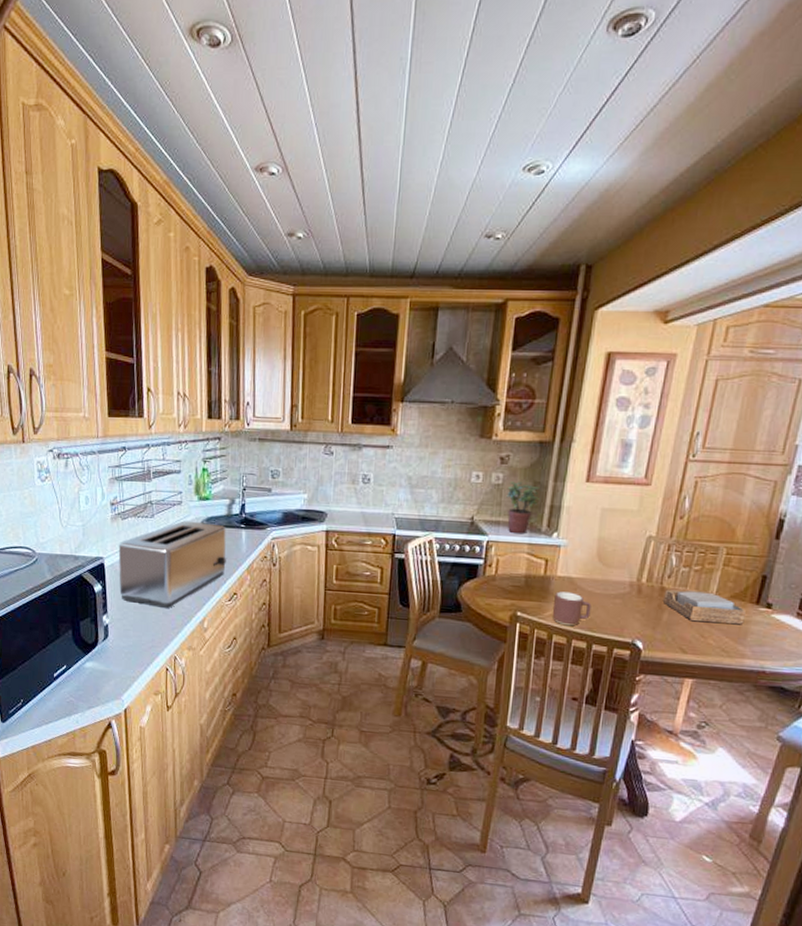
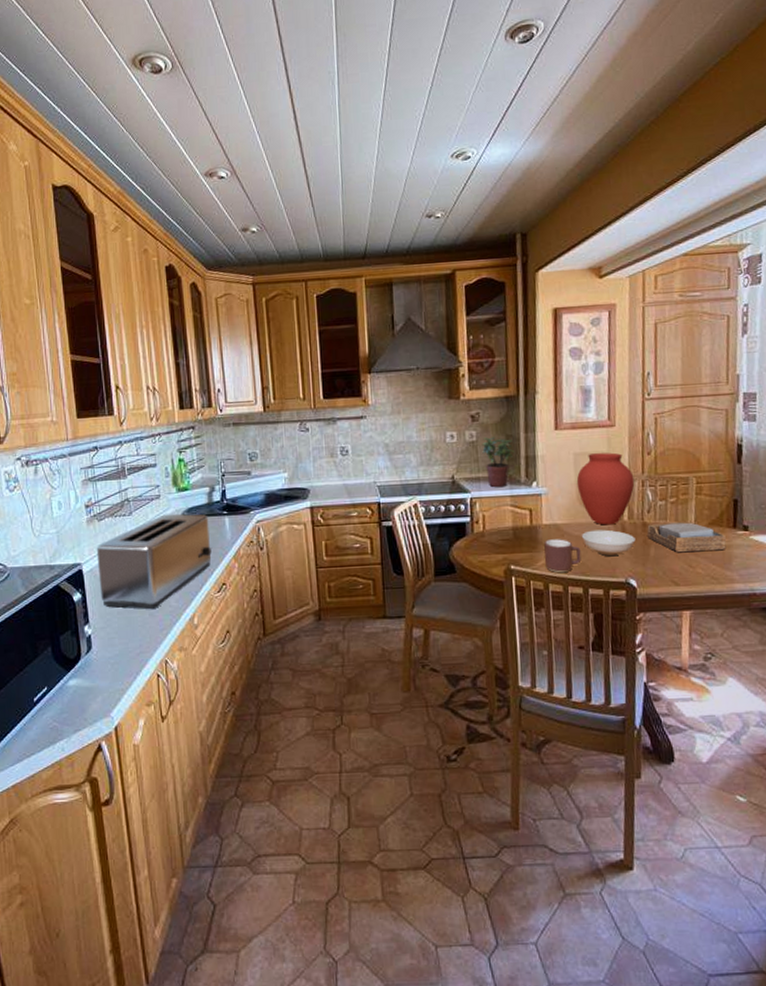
bowl: none [594,588,650,617] -> present [581,529,636,557]
vase: none [598,511,661,585] -> present [576,452,635,525]

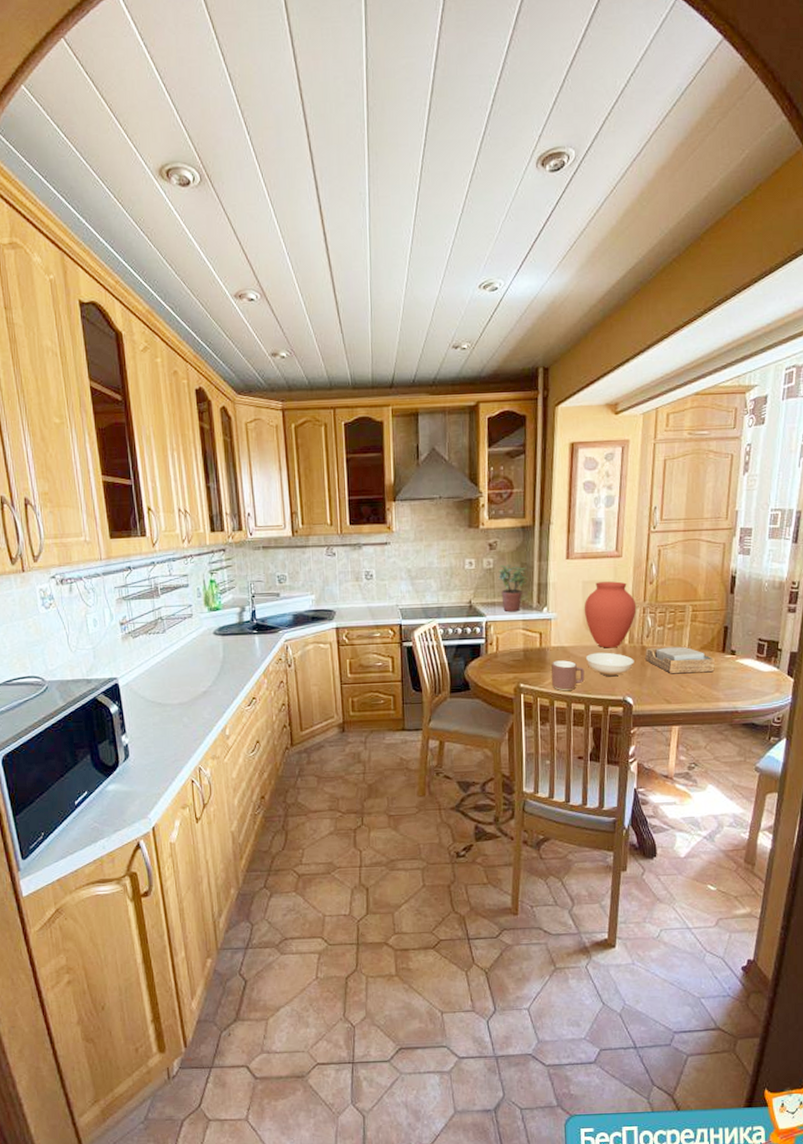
toaster: present [96,514,212,609] -> none [131,632,242,721]

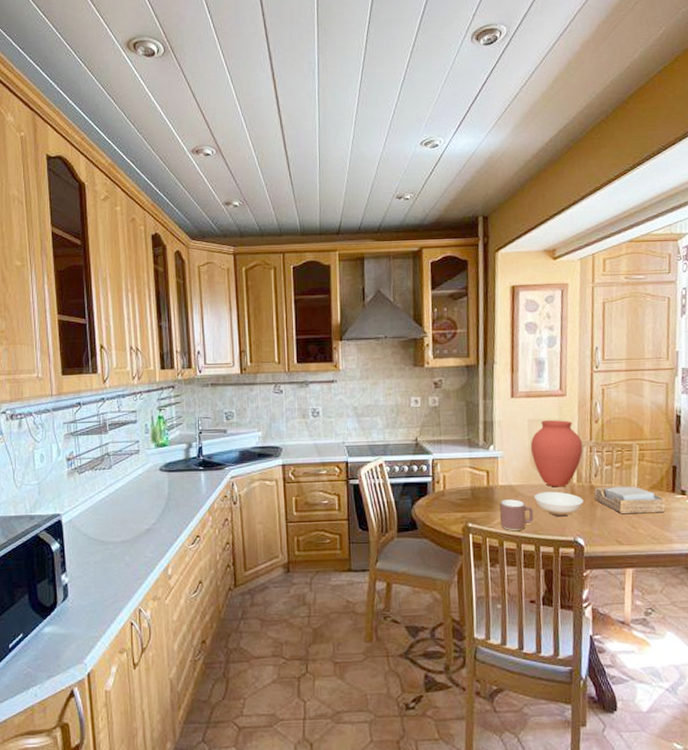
potted plant: present [498,565,529,613] -> none [443,403,474,450]

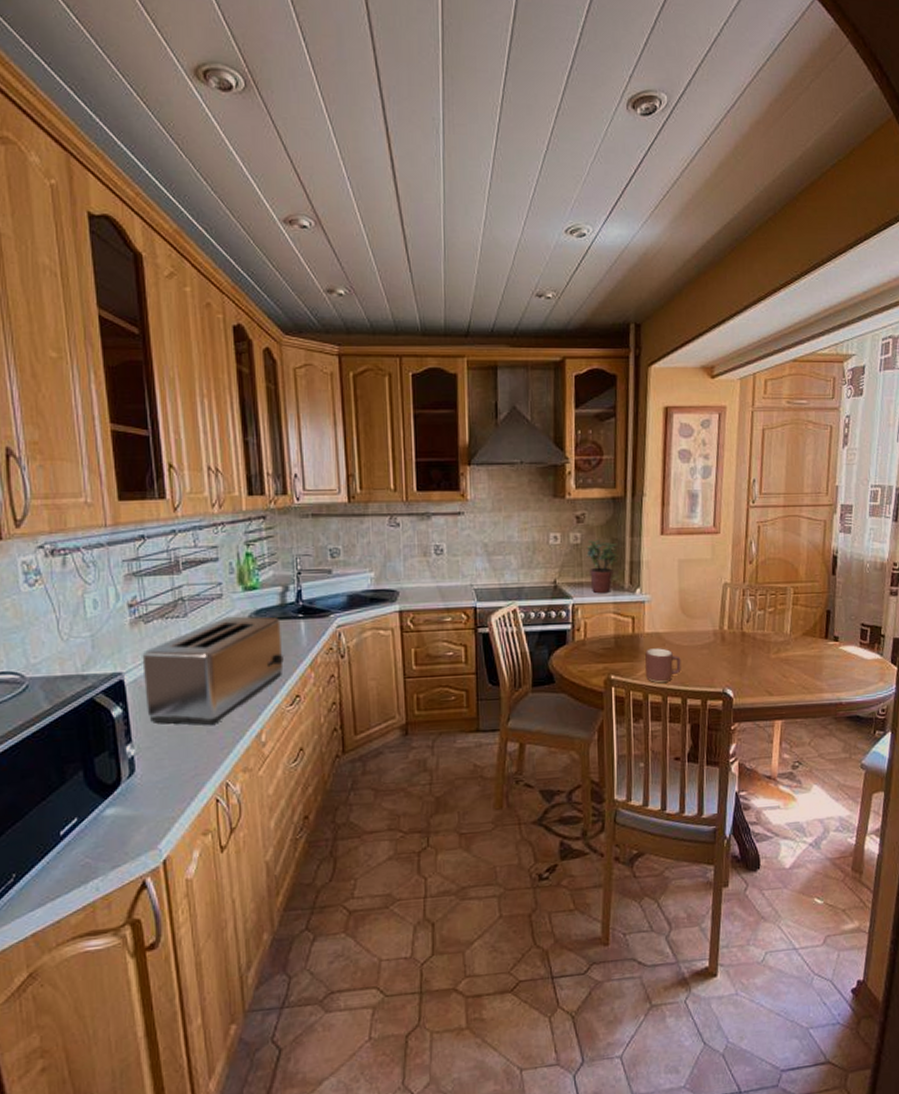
toaster: none [76,468,187,559] -> present [142,616,284,725]
potted plant: none [443,403,474,450] -> present [586,540,620,594]
vase: present [530,420,583,487] -> none [680,560,736,635]
bowl: present [533,491,584,517] -> none [682,639,734,667]
napkin holder: present [594,486,666,514] -> none [745,632,818,663]

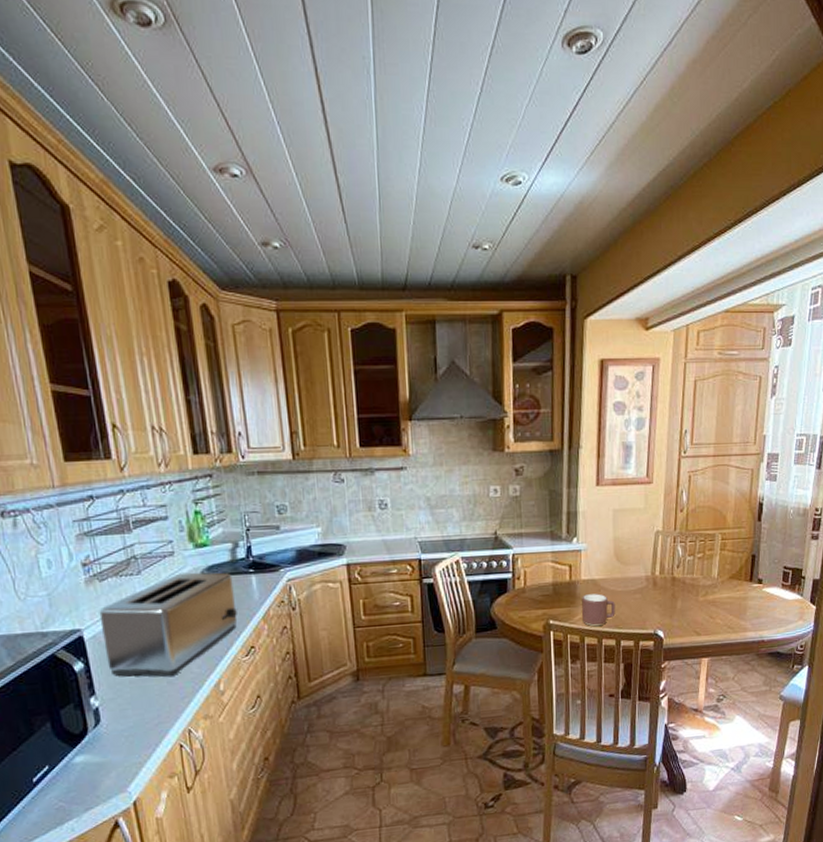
potted plant: present [586,540,620,594] -> none [525,492,557,544]

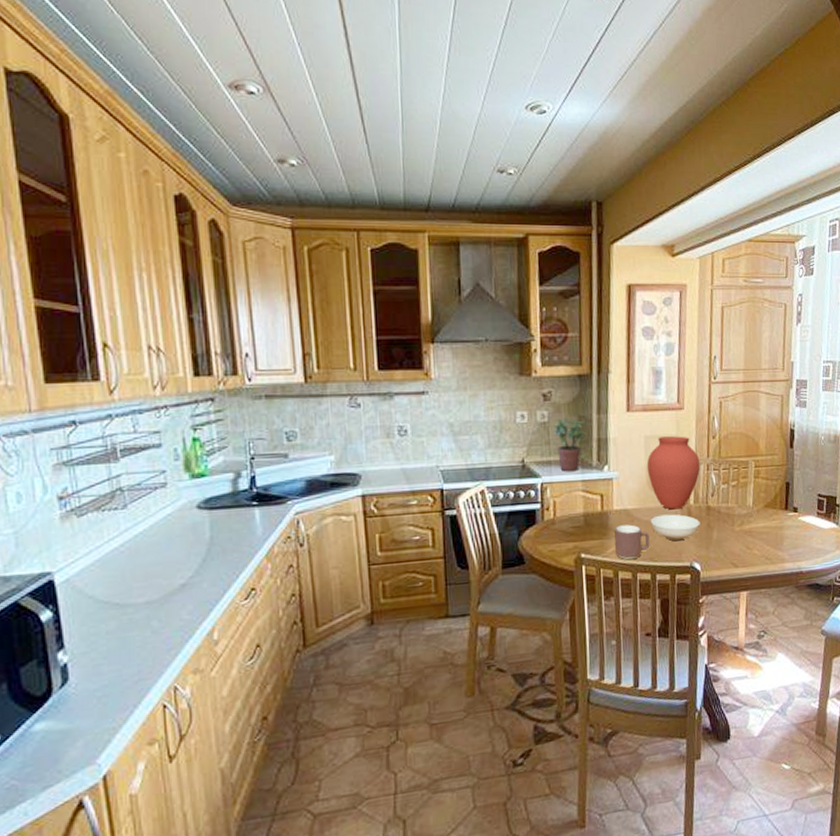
toaster: present [99,572,238,677] -> none [75,505,237,626]
potted plant: none [525,492,557,544] -> present [553,418,587,472]
vase: none [614,509,667,580] -> present [646,436,701,510]
bowl: none [616,584,665,610] -> present [650,514,700,541]

